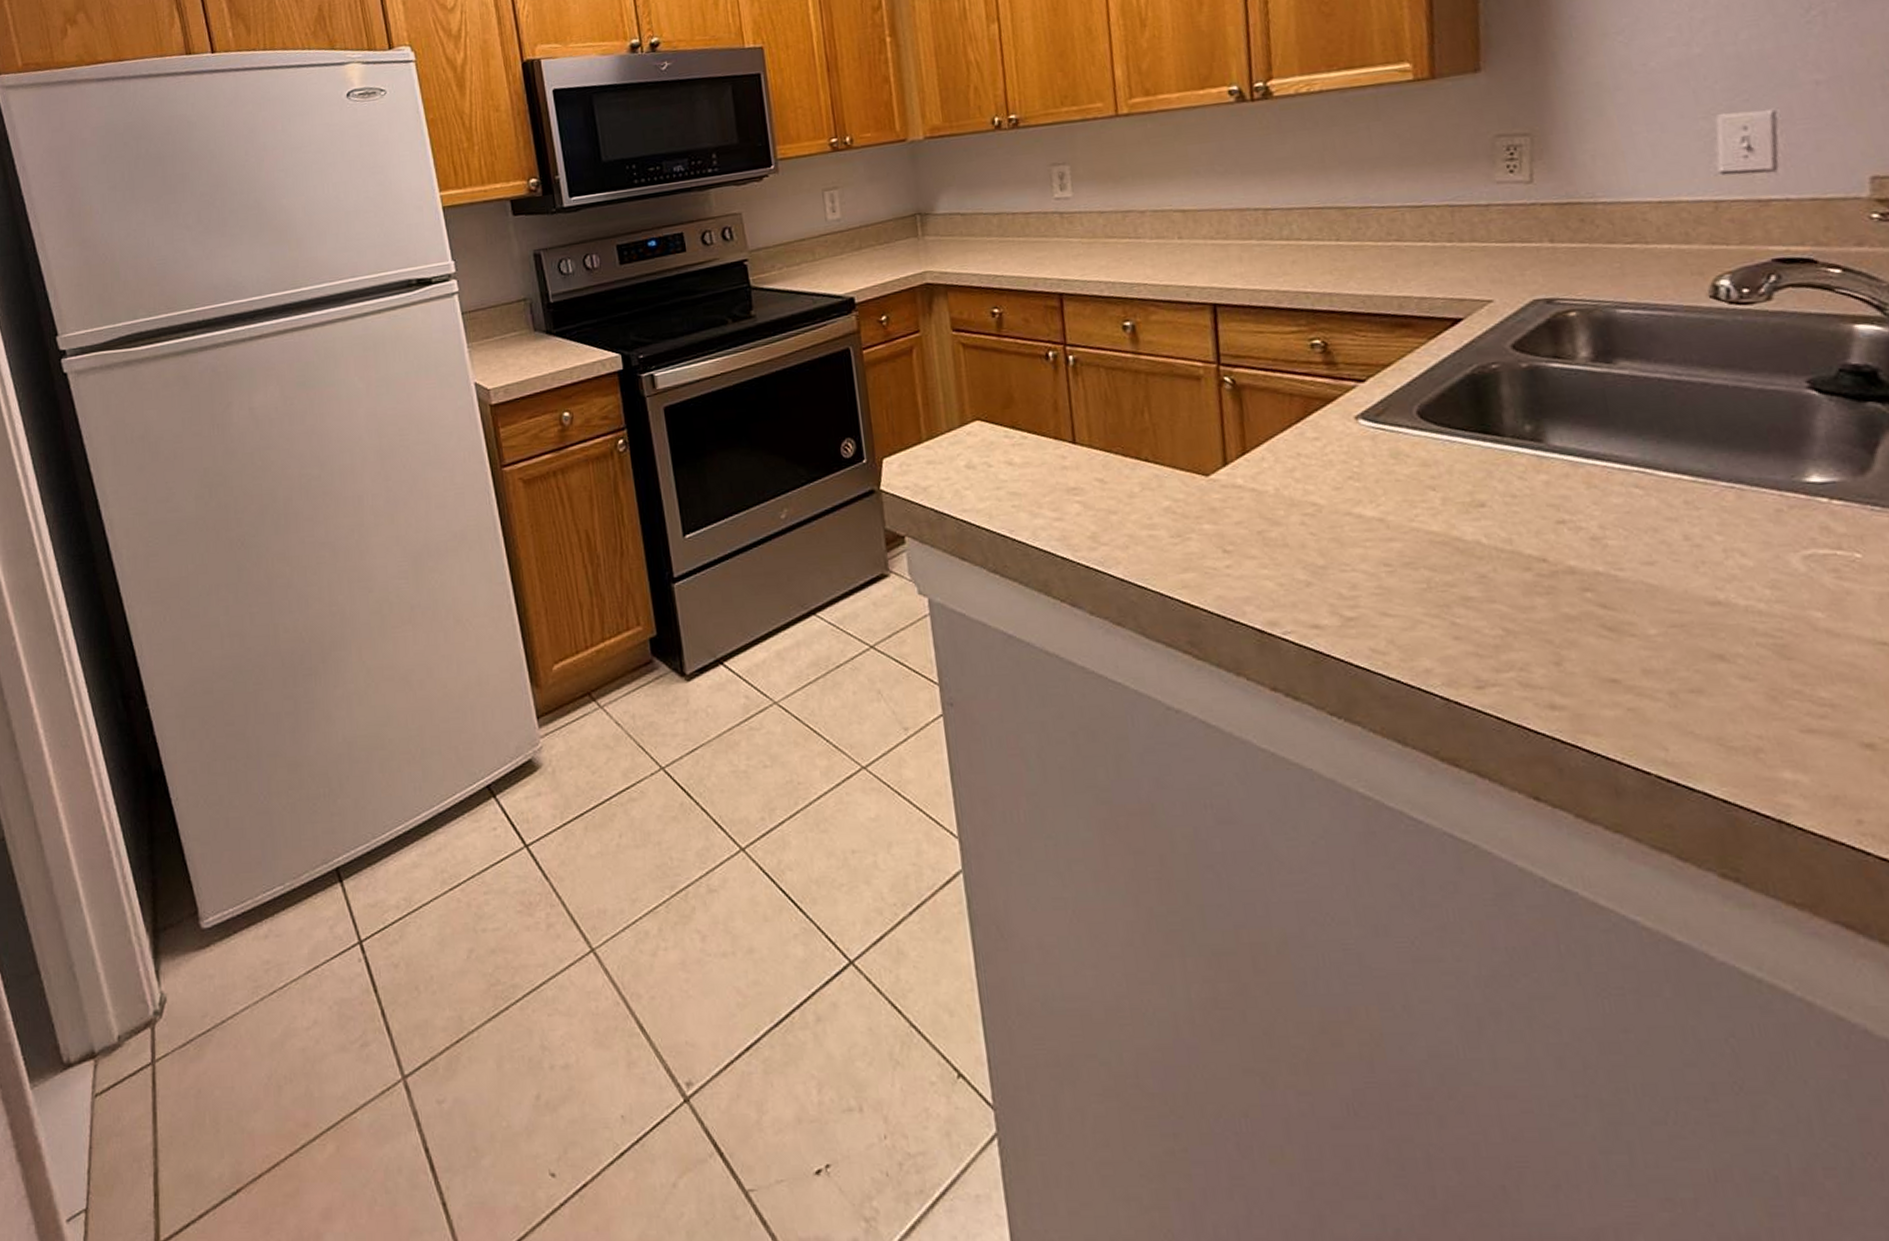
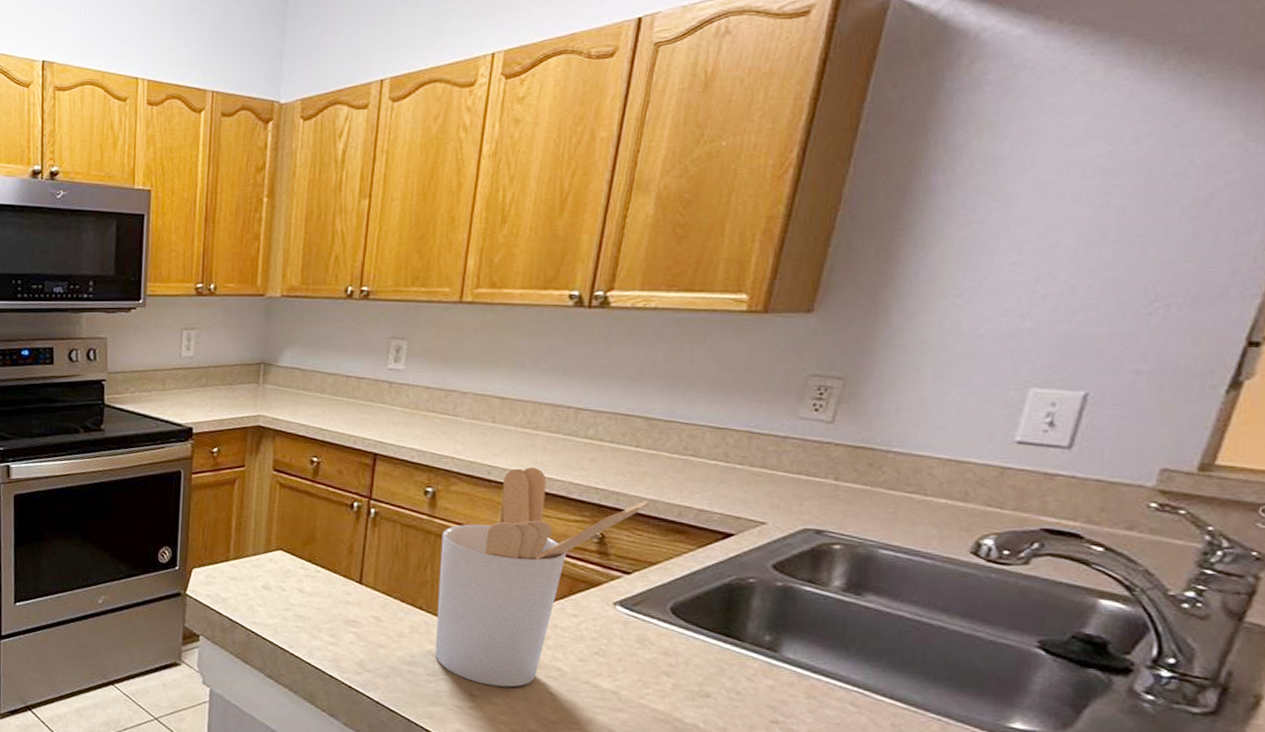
utensil holder: none [1152,280,1366,537] -> present [435,467,650,688]

